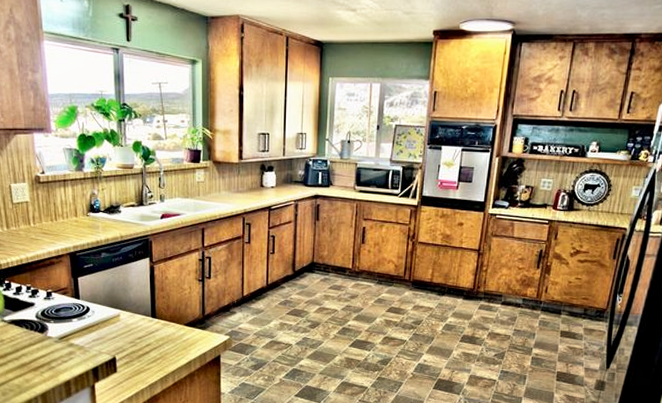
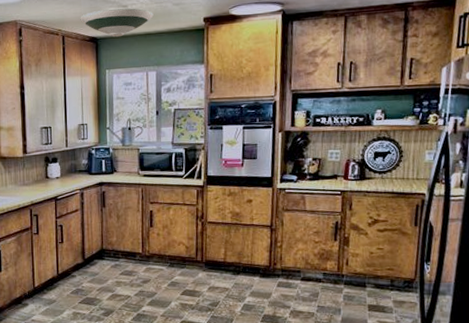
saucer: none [306,11,383,43] -> present [80,8,154,37]

